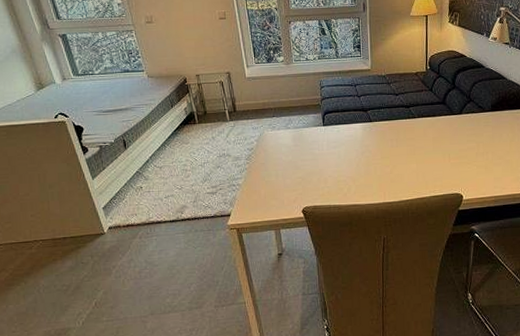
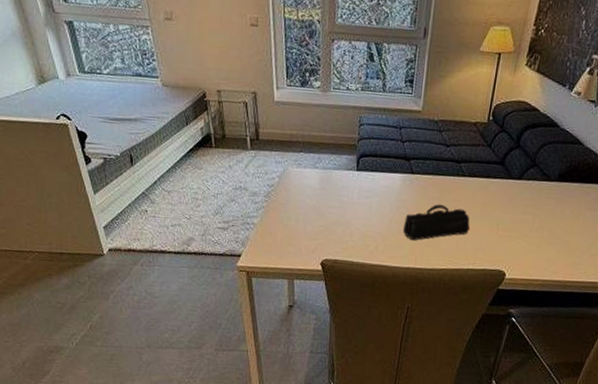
pencil case: none [370,144,427,179] -> present [403,204,471,241]

